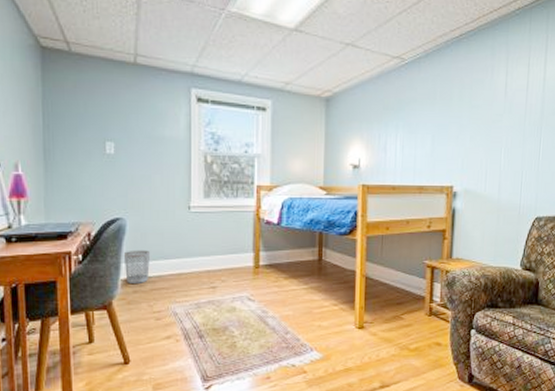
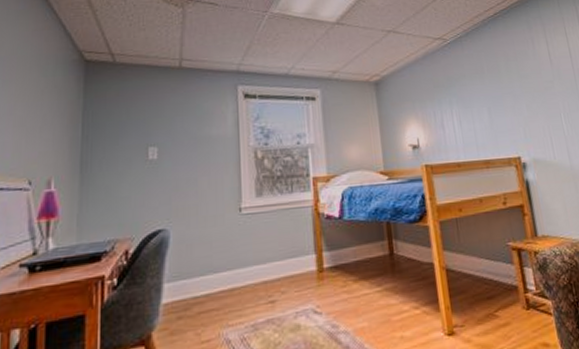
wastebasket: present [123,250,151,283] -> none [166,264,198,308]

